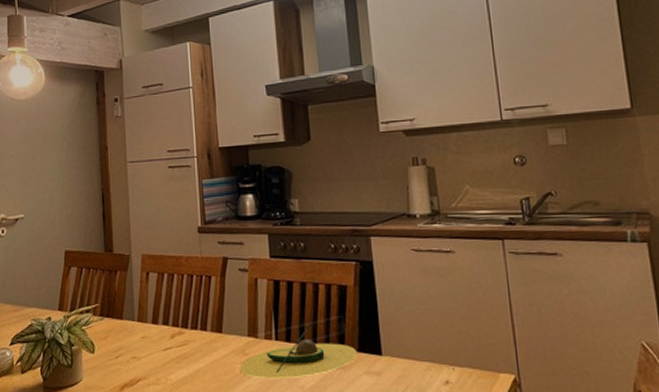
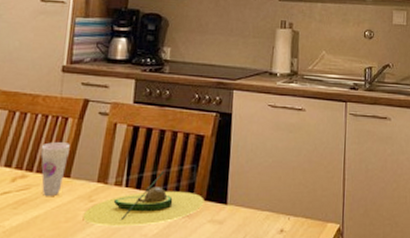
cup: none [192,300,218,350] -> present [41,142,70,196]

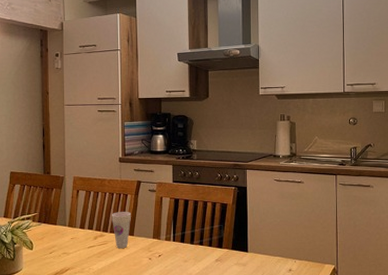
avocado: present [83,170,204,226] -> none [146,229,231,268]

